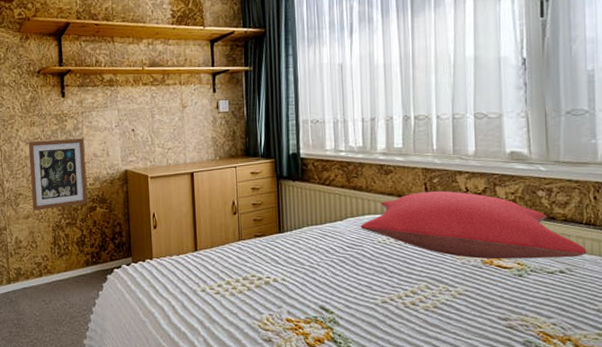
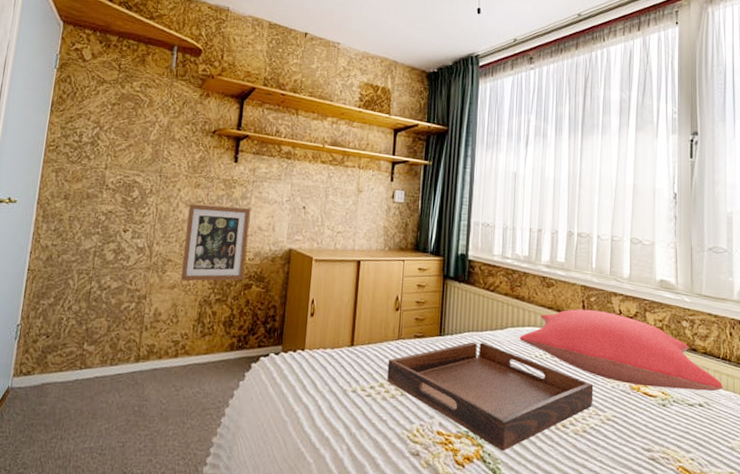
serving tray: none [232,235,442,331] -> present [387,341,593,451]

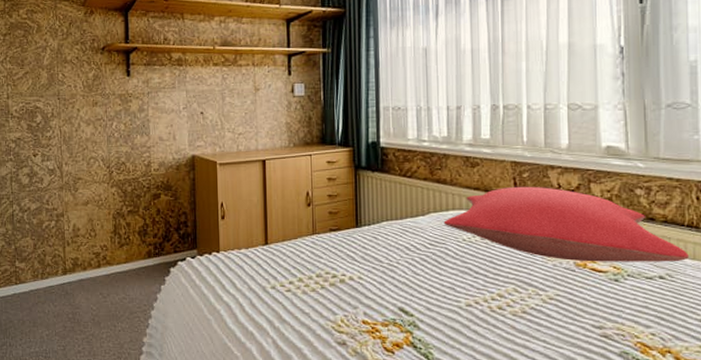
wall art: present [181,203,250,282] -> none [90,120,151,197]
serving tray: present [387,341,593,451] -> none [305,230,531,336]

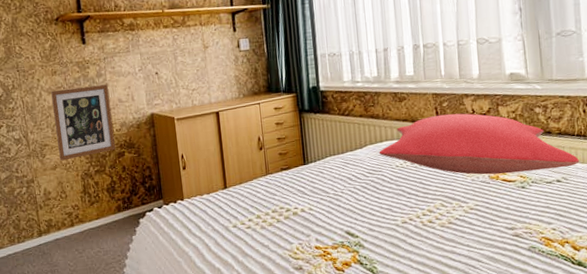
wall art: none [90,120,151,197] -> present [51,84,115,161]

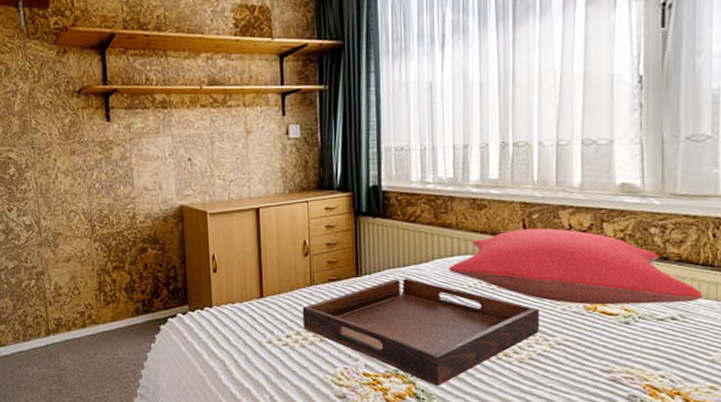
wall art: present [51,84,115,161] -> none [68,169,137,253]
serving tray: none [260,163,455,252] -> present [302,278,539,386]

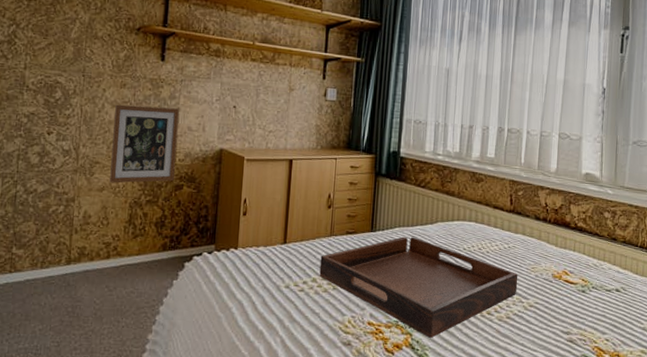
wall art: none [68,169,137,253] -> present [110,104,179,183]
pillow: present [448,228,702,305] -> none [448,202,639,278]

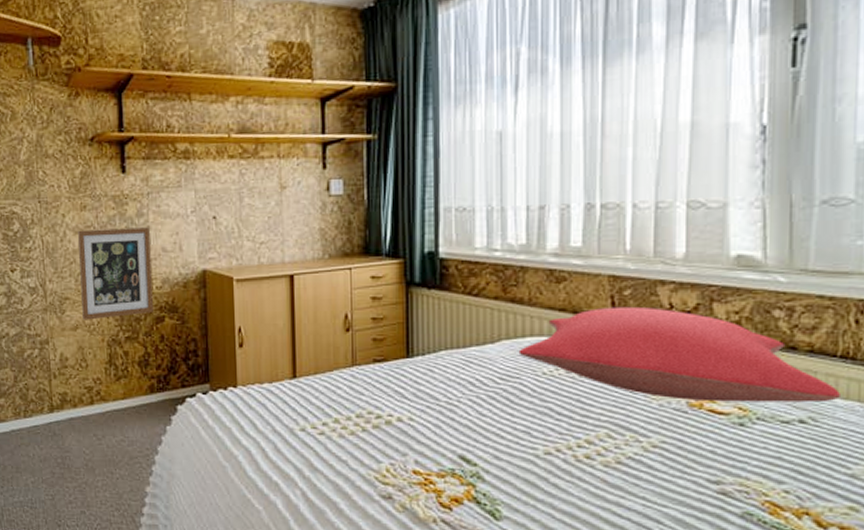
serving tray: present [319,236,517,338] -> none [342,361,629,490]
pillow: none [448,202,639,278] -> present [518,306,840,403]

